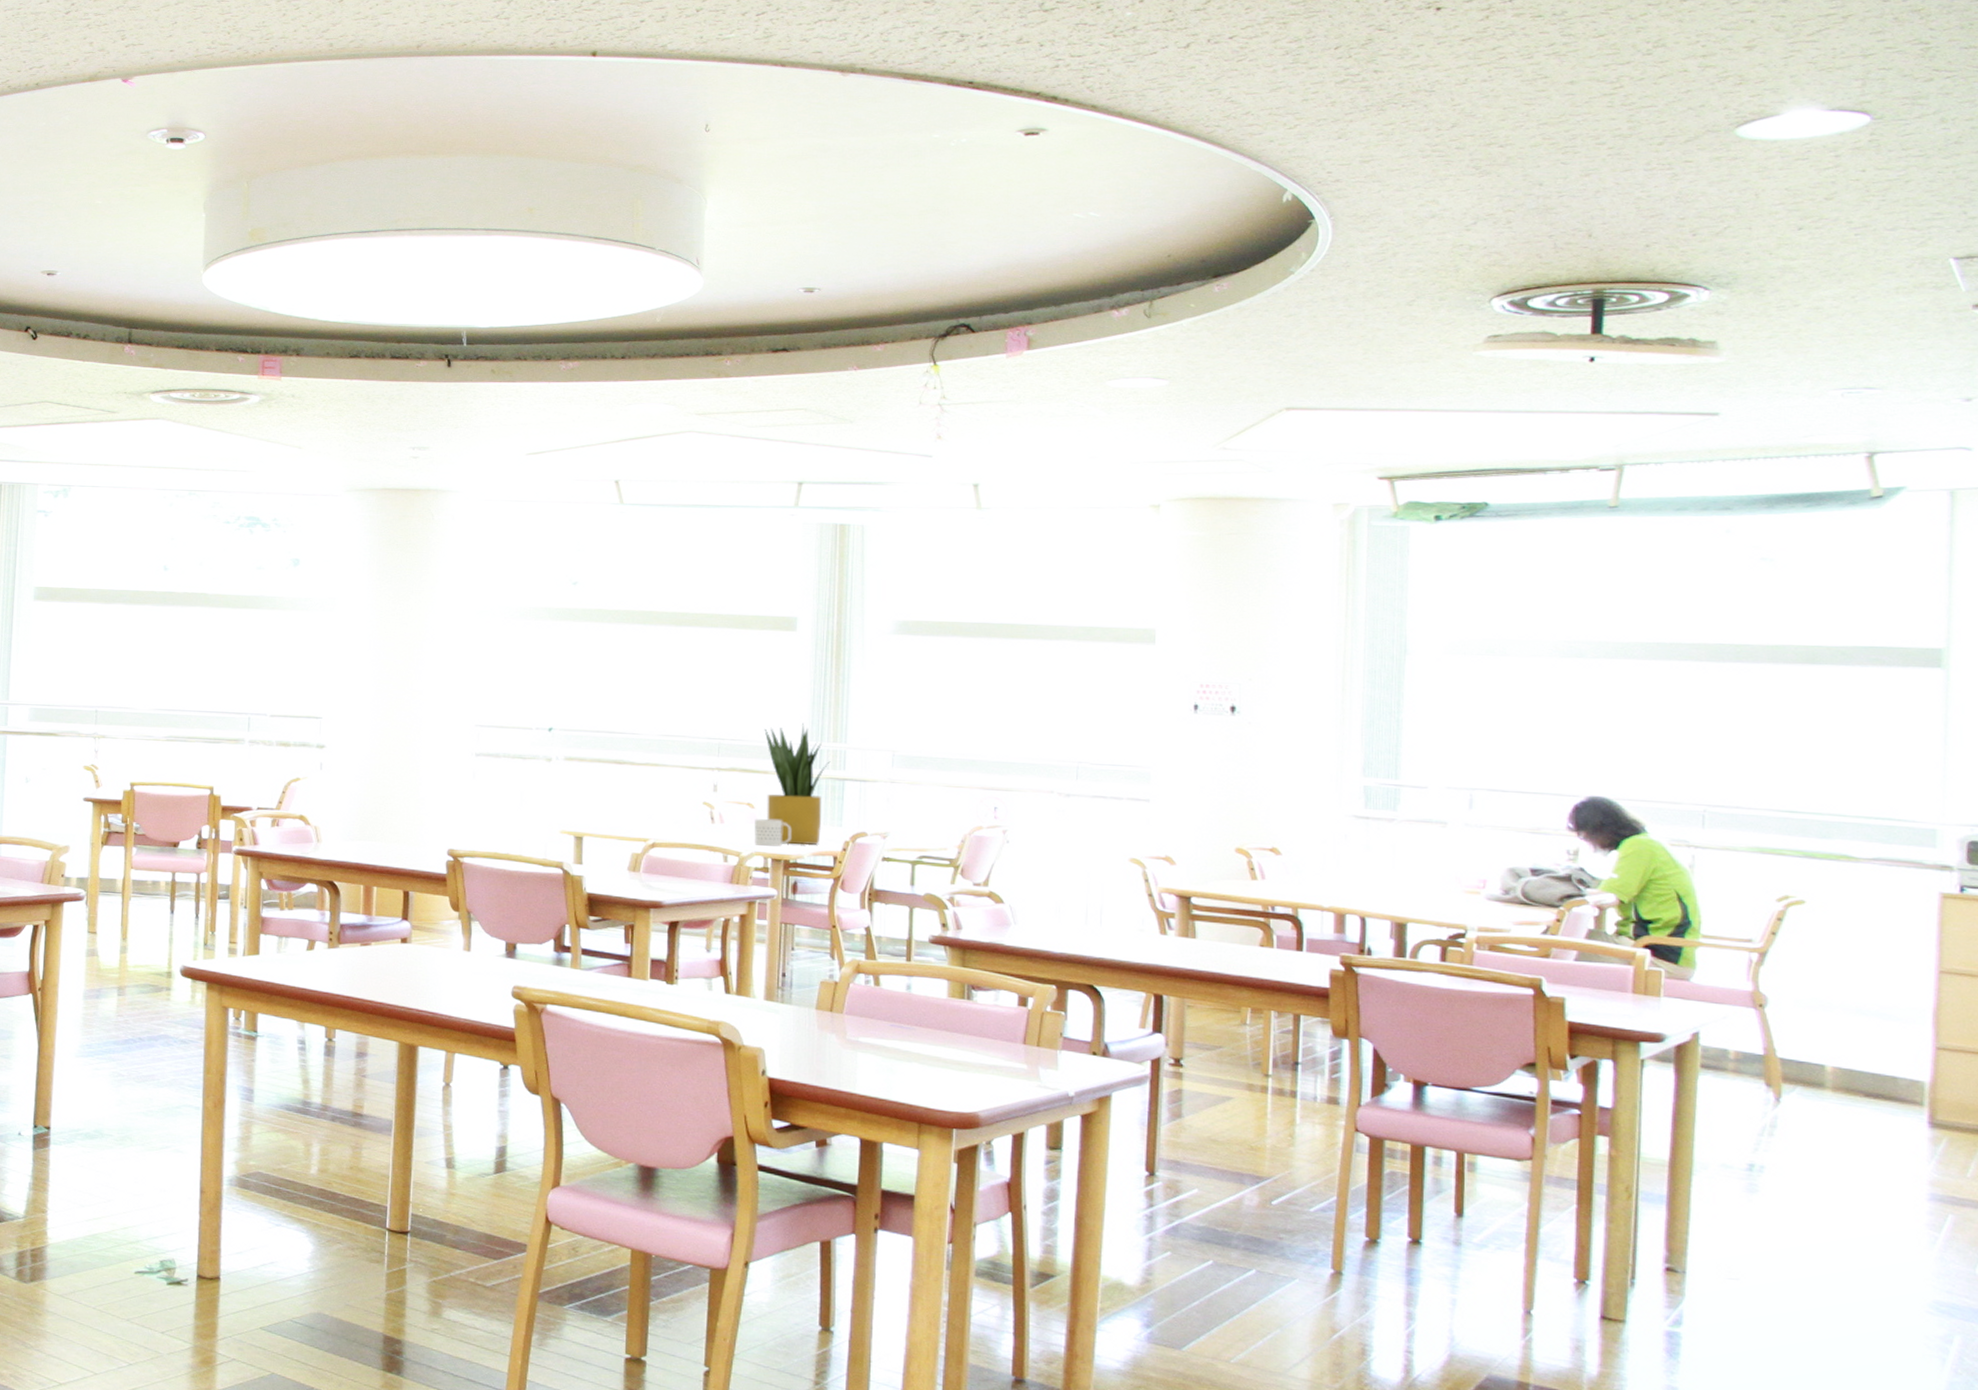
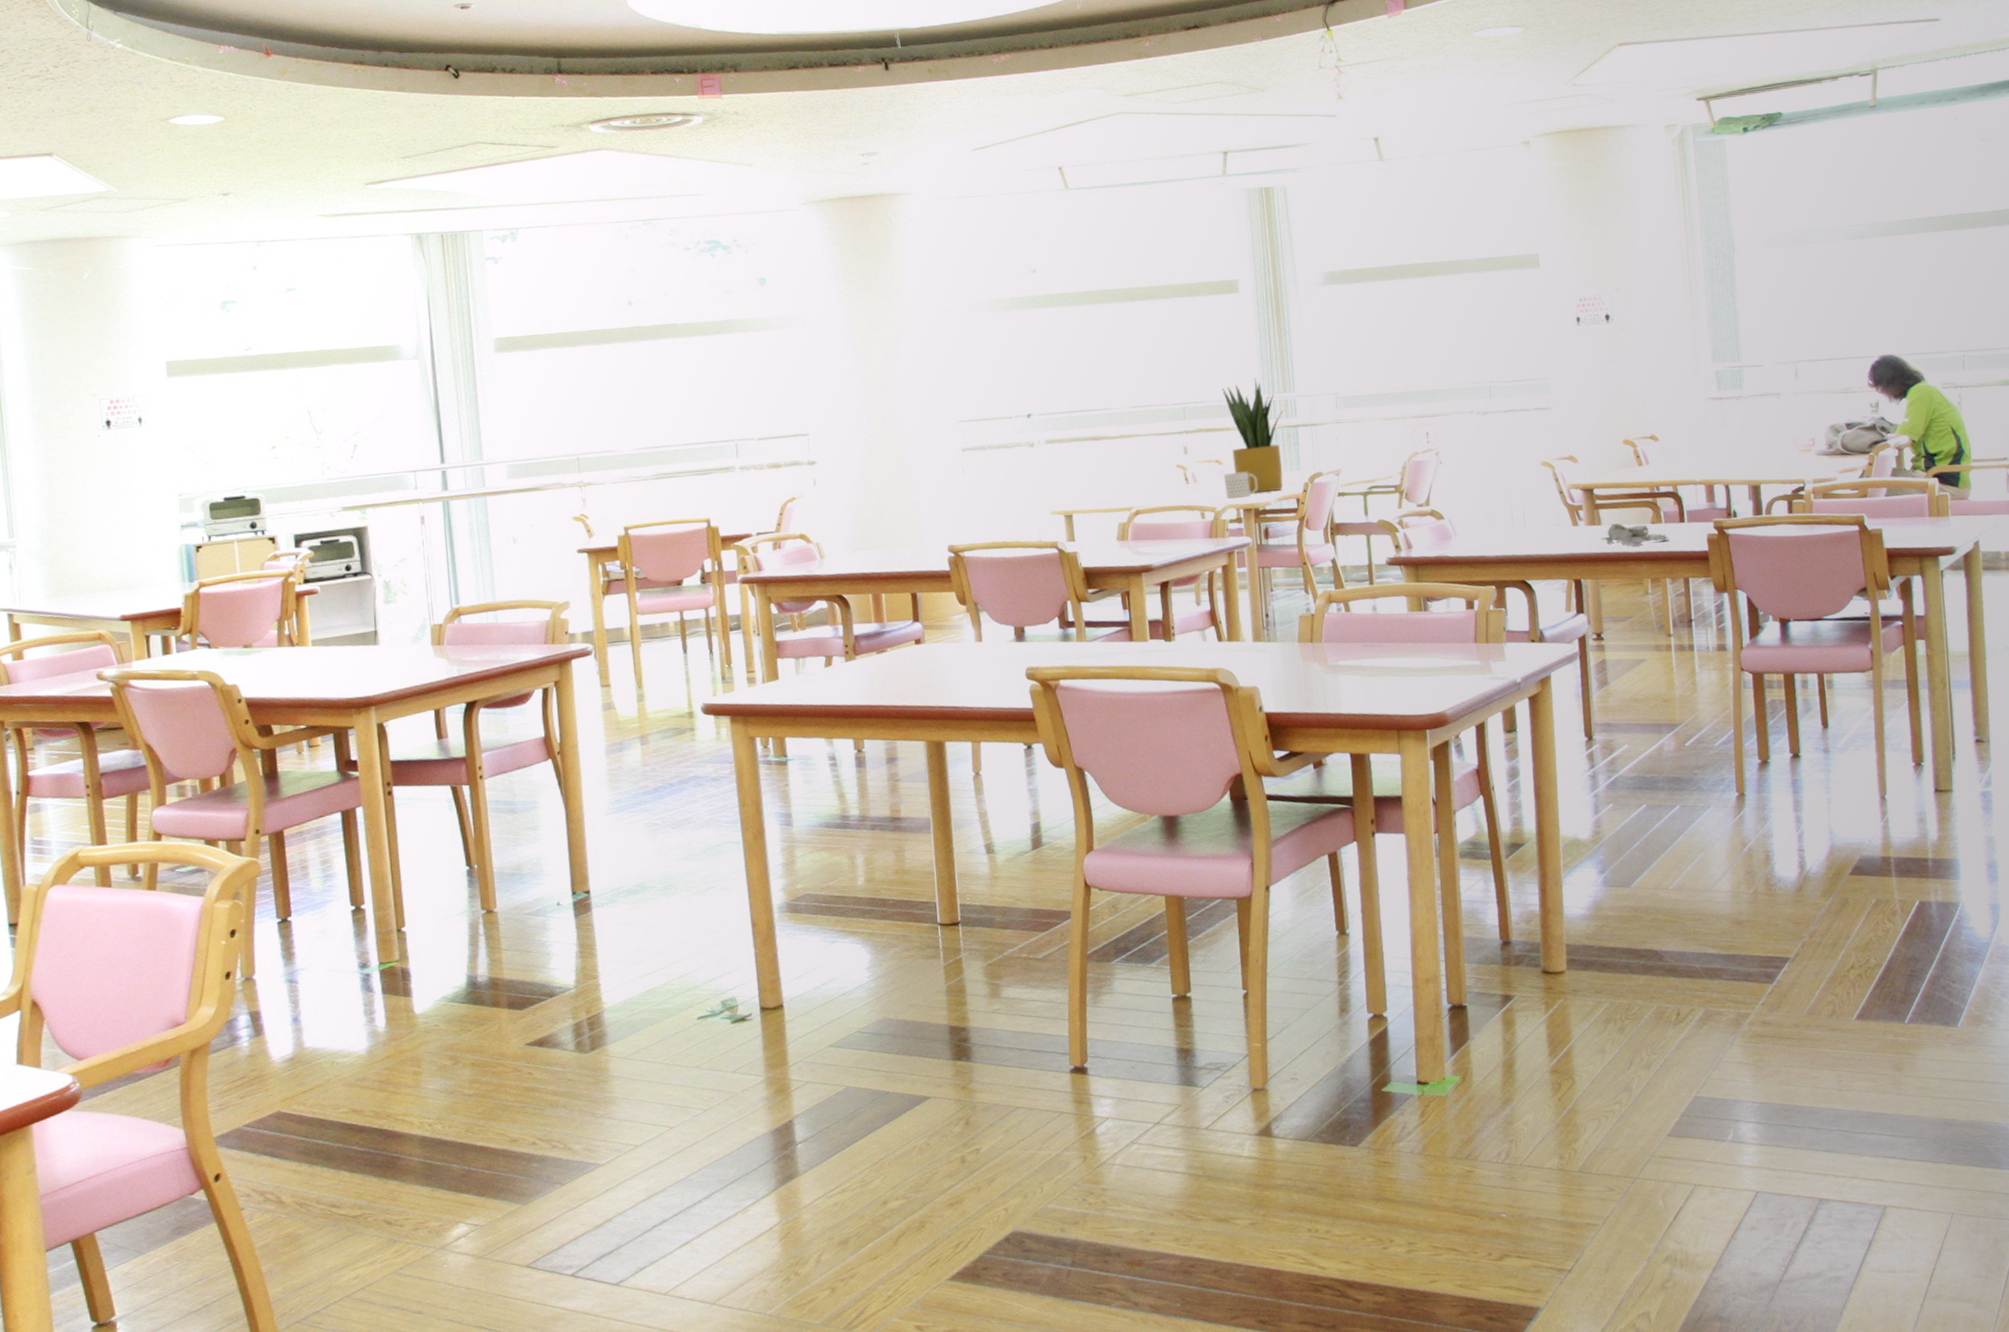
tissue: none [1193,939,1281,968] -> present [1600,523,1670,546]

